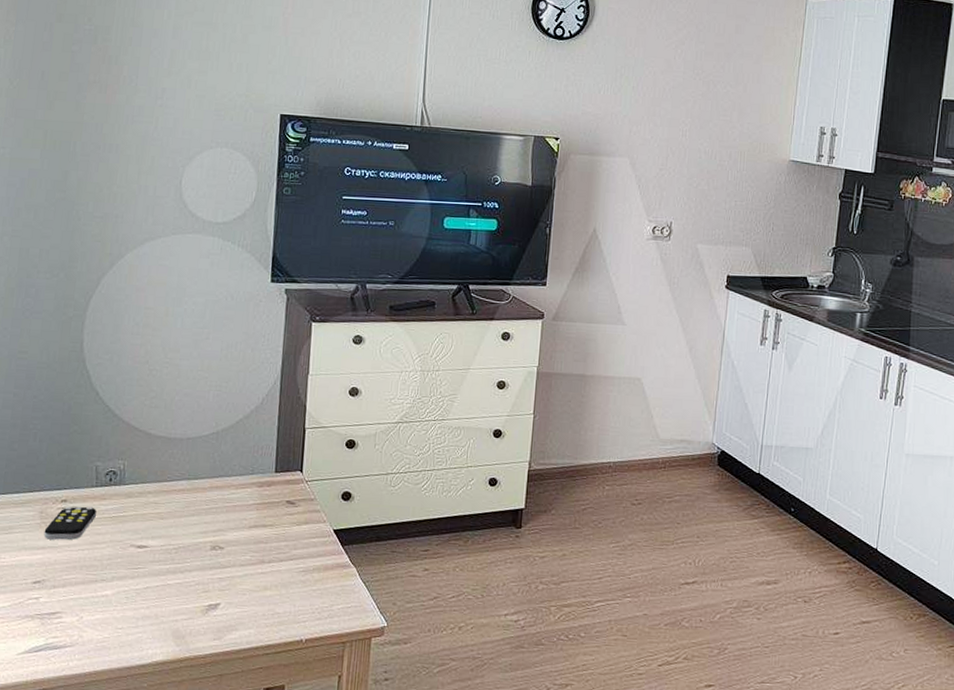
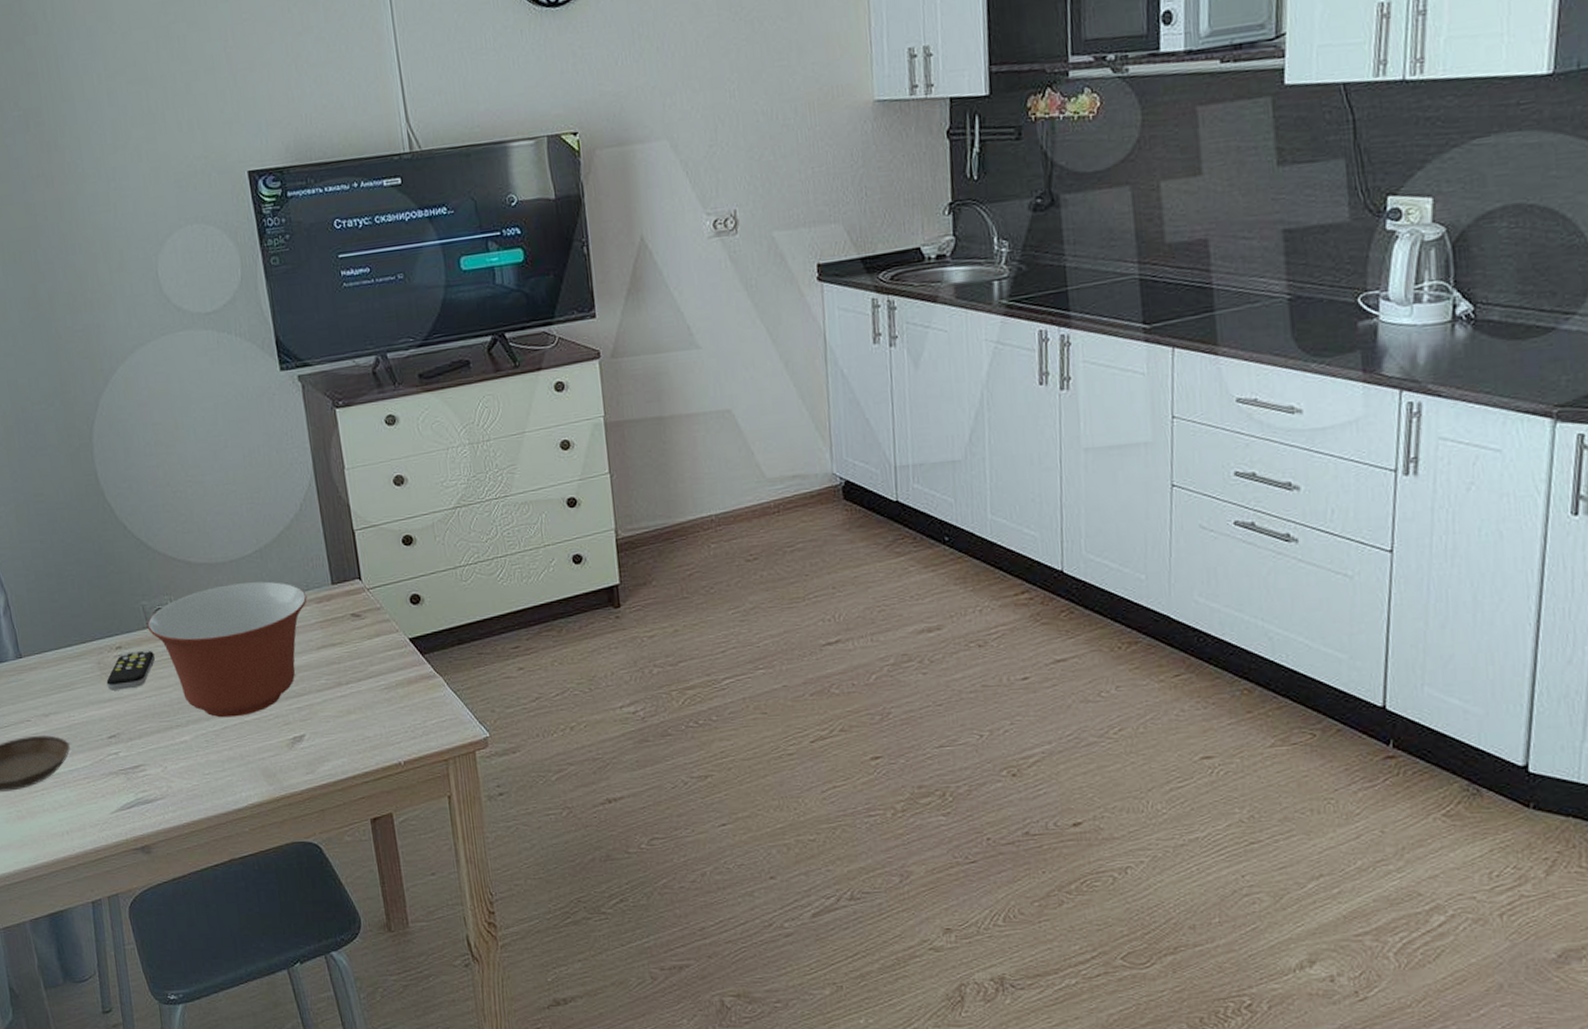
mixing bowl: none [96,459,250,579] -> present [147,581,307,718]

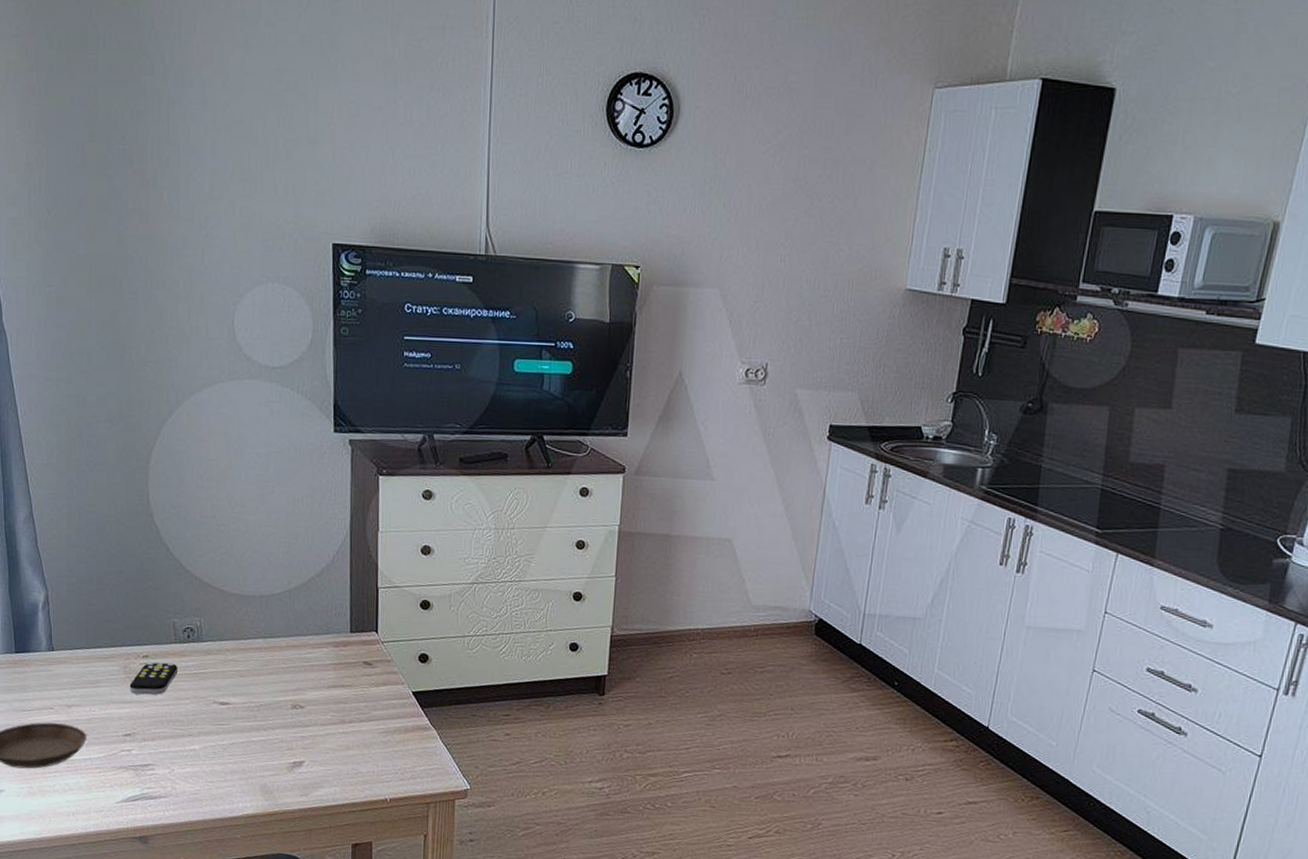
mixing bowl: present [147,581,307,718] -> none [175,616,326,736]

